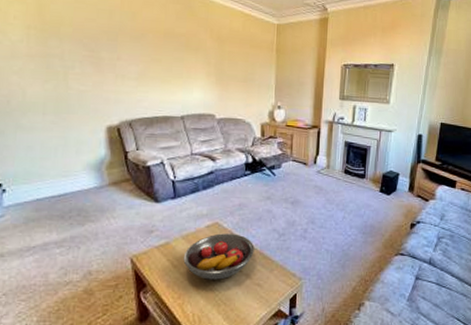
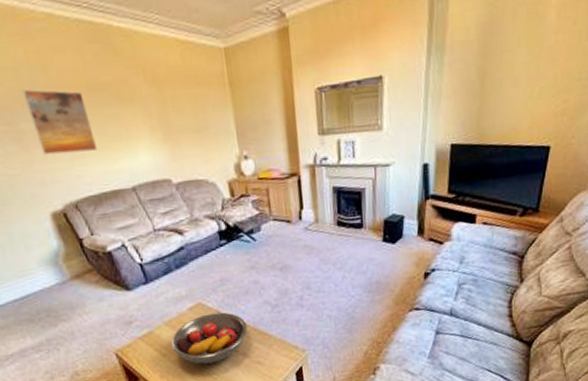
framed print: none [110,27,161,82] -> present [22,89,98,155]

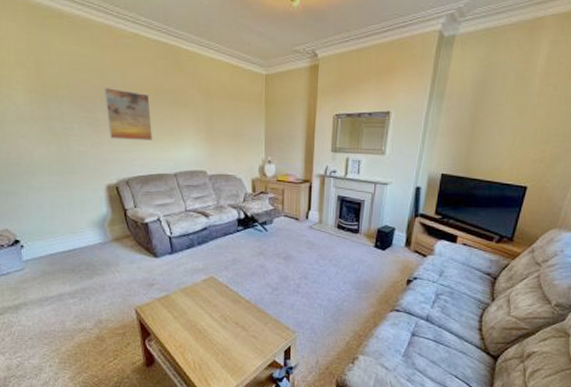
fruit bowl: present [170,312,248,365] -> none [182,287,249,331]

